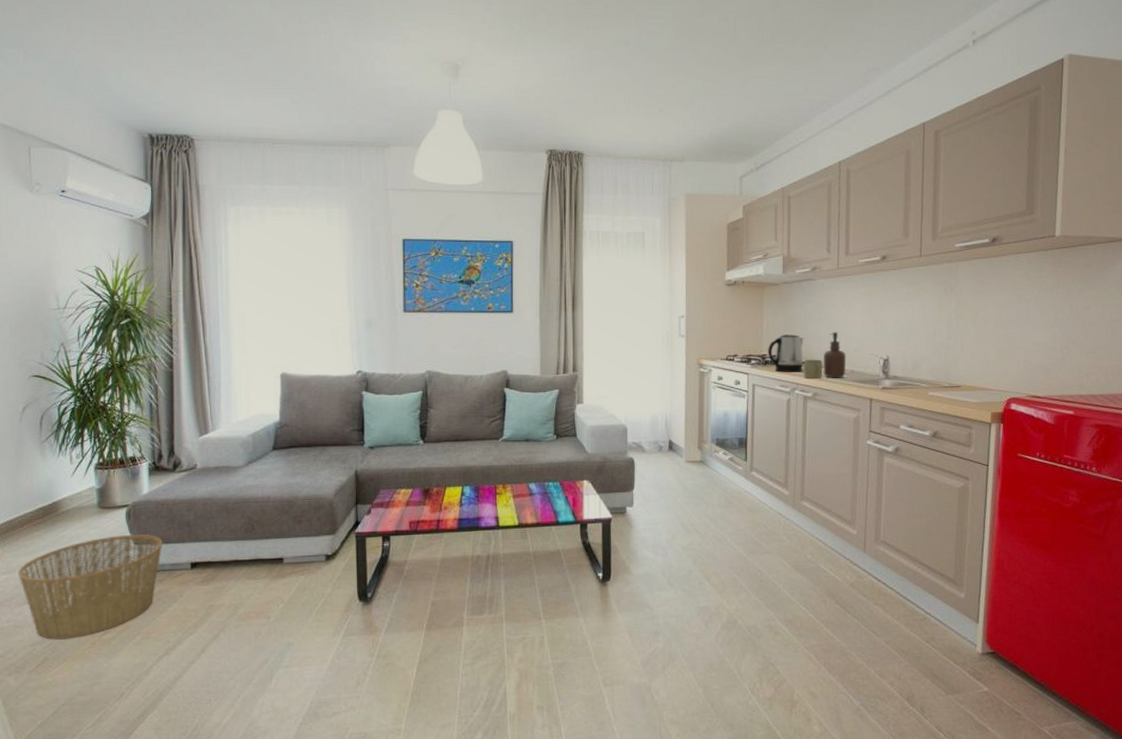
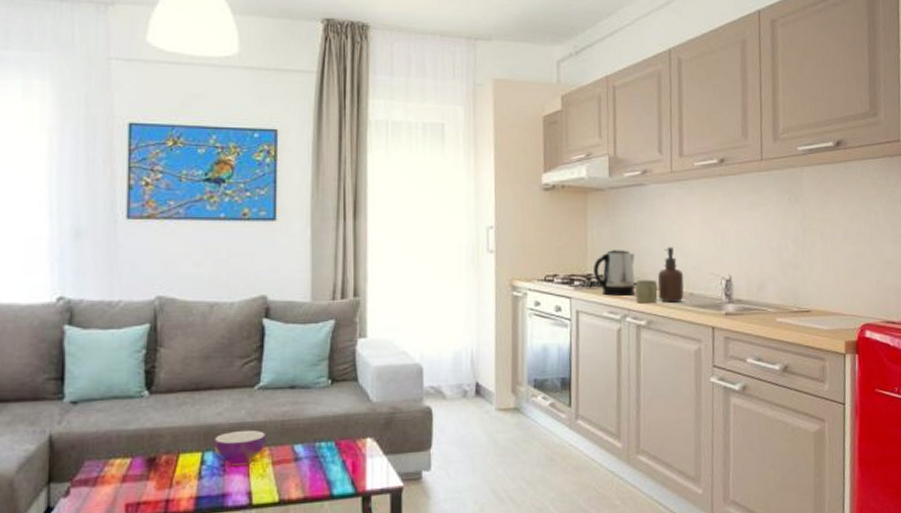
bowl: none [470,471,508,498] -> present [214,429,265,467]

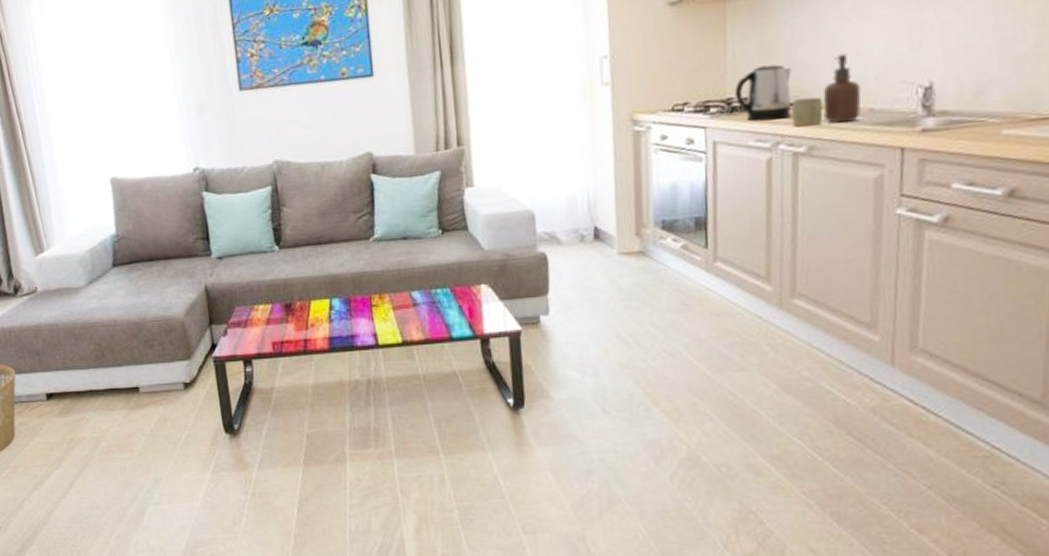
bowl: present [214,429,265,467] -> none [339,278,385,312]

